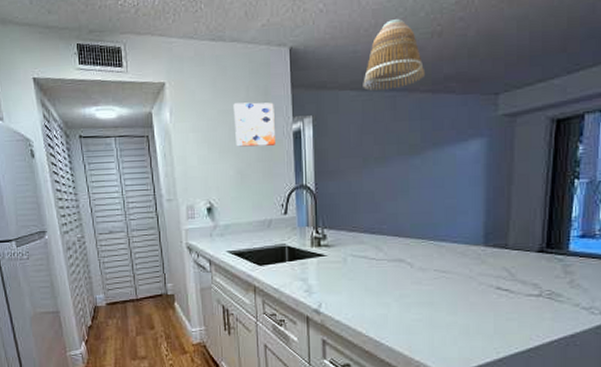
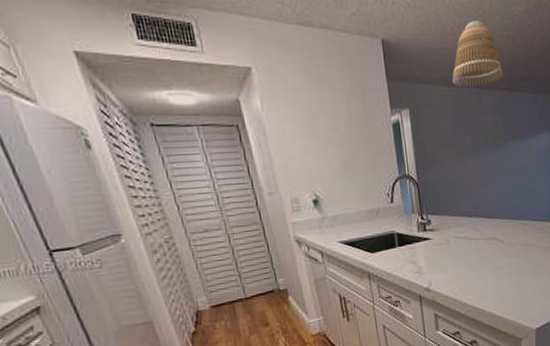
wall art: present [233,102,276,147] -> none [329,93,377,138]

